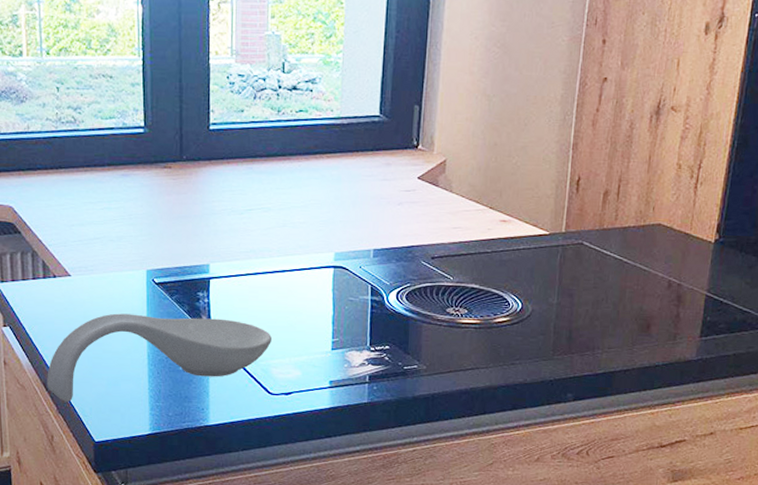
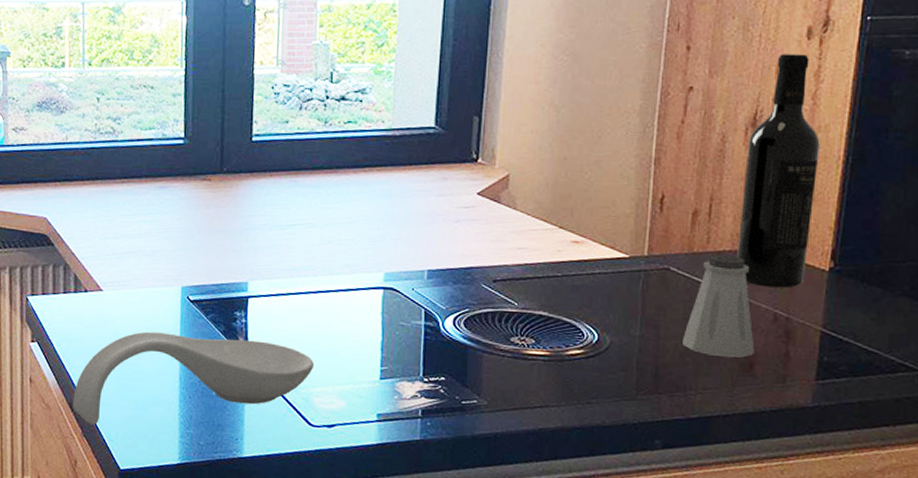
saltshaker: none [592,230,652,320] -> present [683,254,755,358]
wine bottle: none [640,48,712,259] -> present [737,54,820,288]

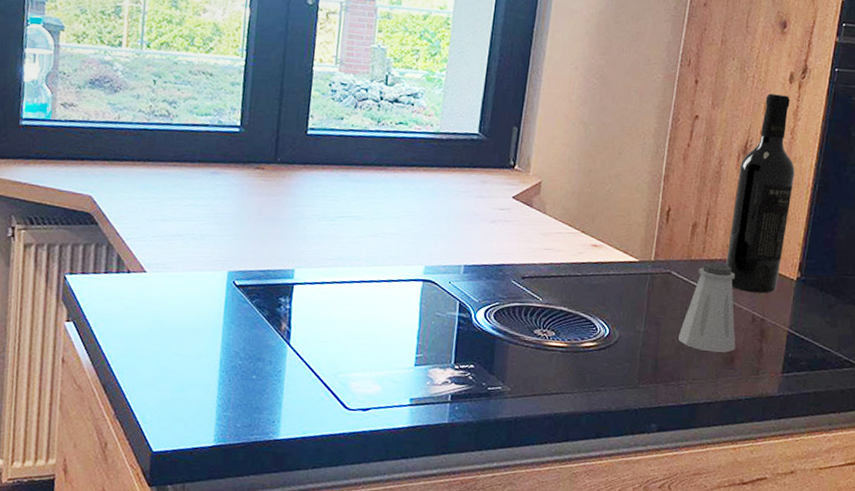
spoon rest: present [72,331,314,425] -> none [106,314,353,407]

